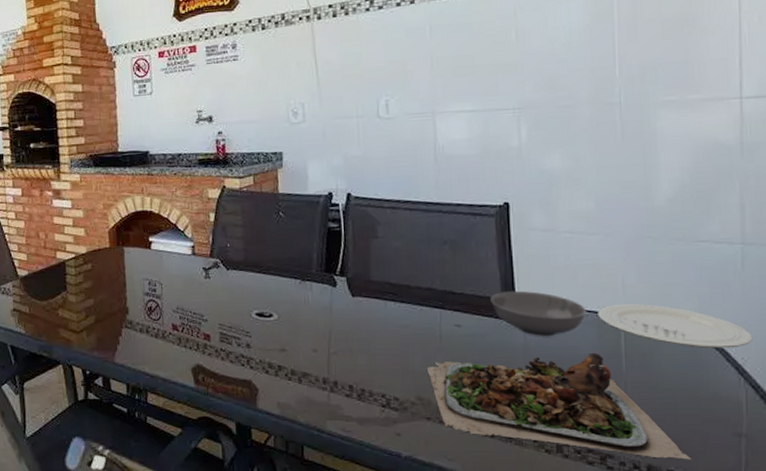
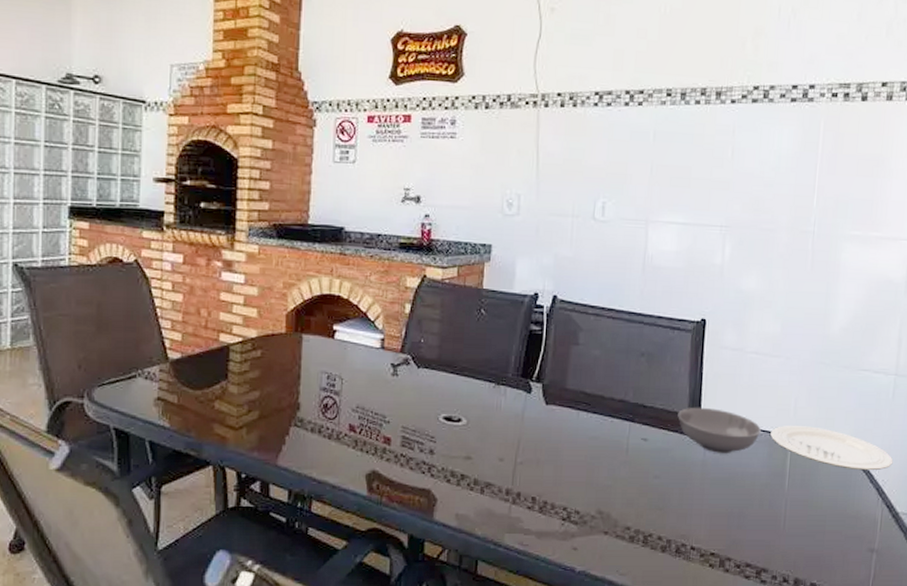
food platter: present [427,352,692,460] -> none [610,470,832,574]

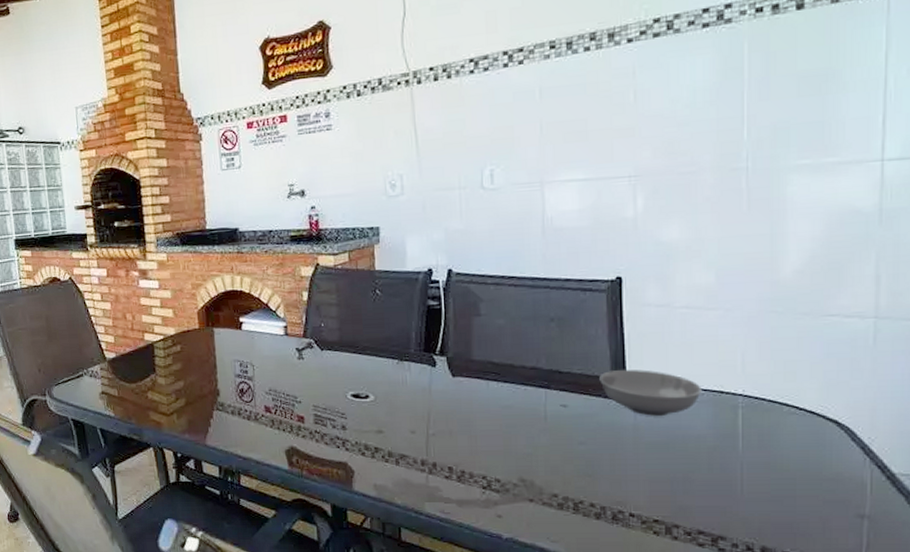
plate: present [770,425,893,471] -> none [714,381,882,428]

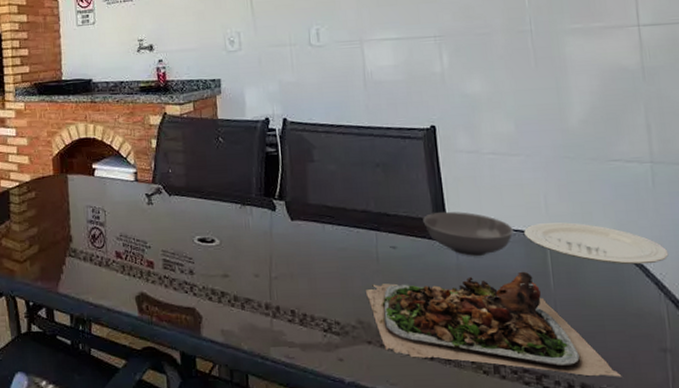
food platter: none [531,432,809,542] -> present [366,271,622,377]
plate: none [714,381,882,428] -> present [524,222,669,265]

